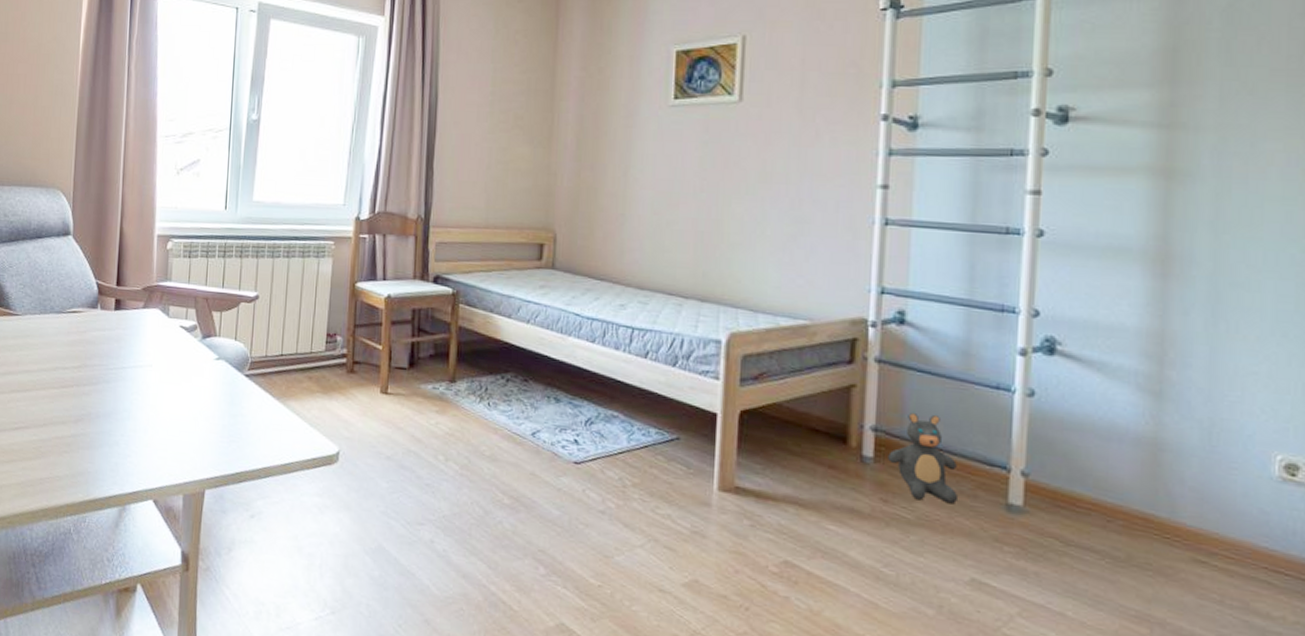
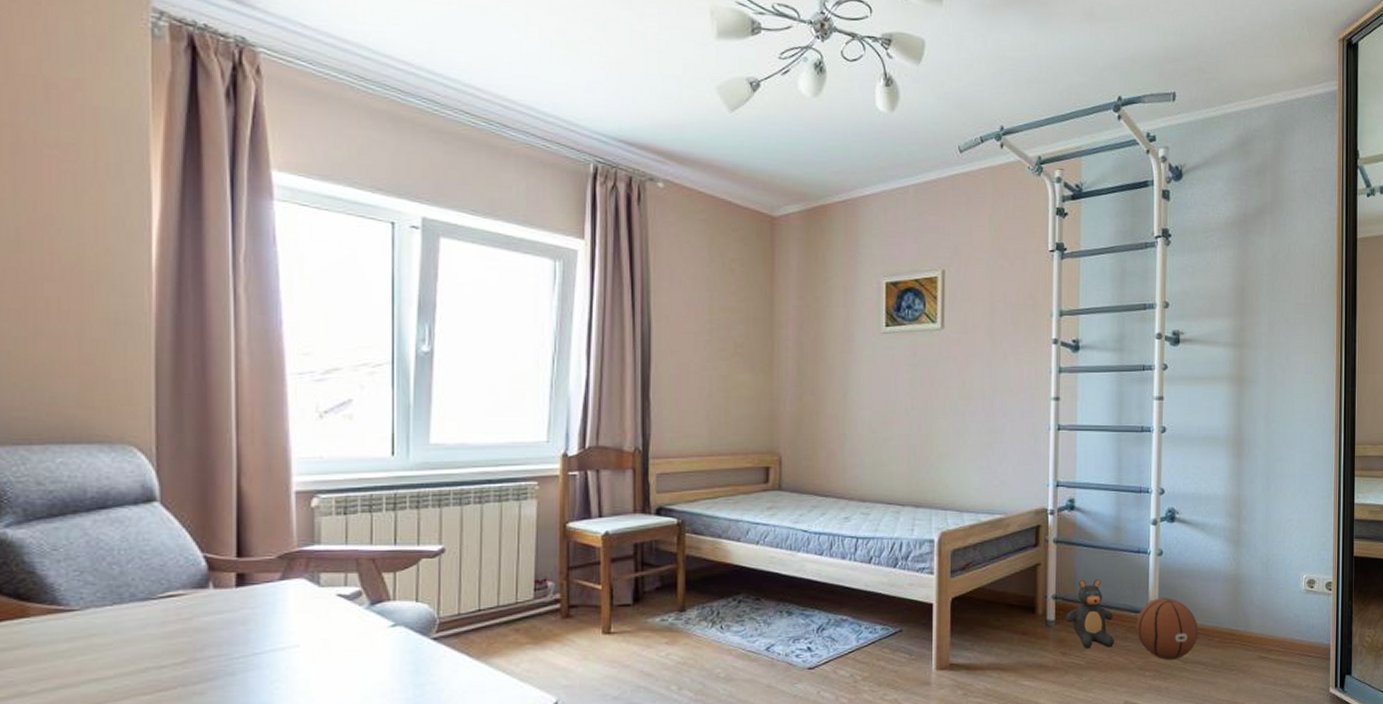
basketball: none [991,452,1090,539] -> present [1136,597,1198,660]

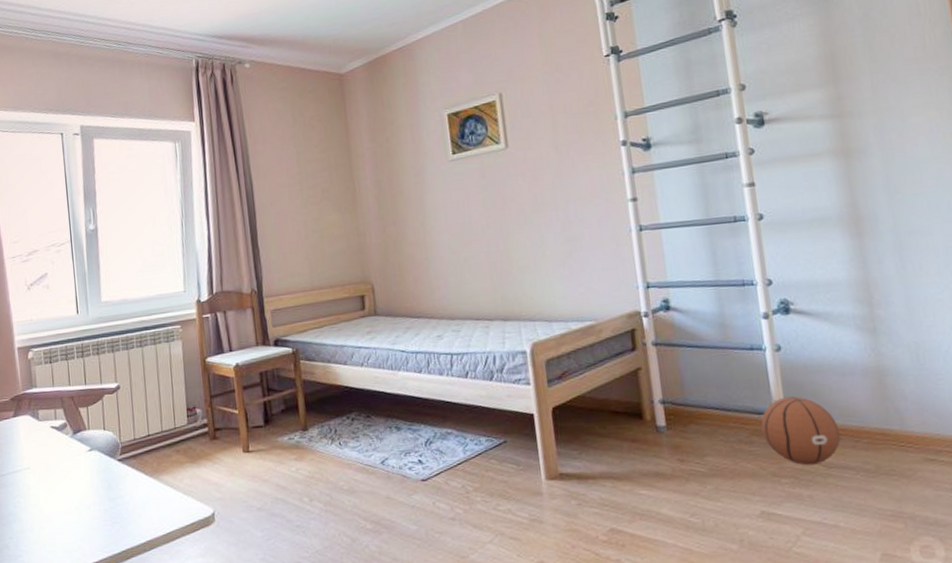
stuffed animal: present [1065,580,1114,649] -> none [677,381,738,455]

